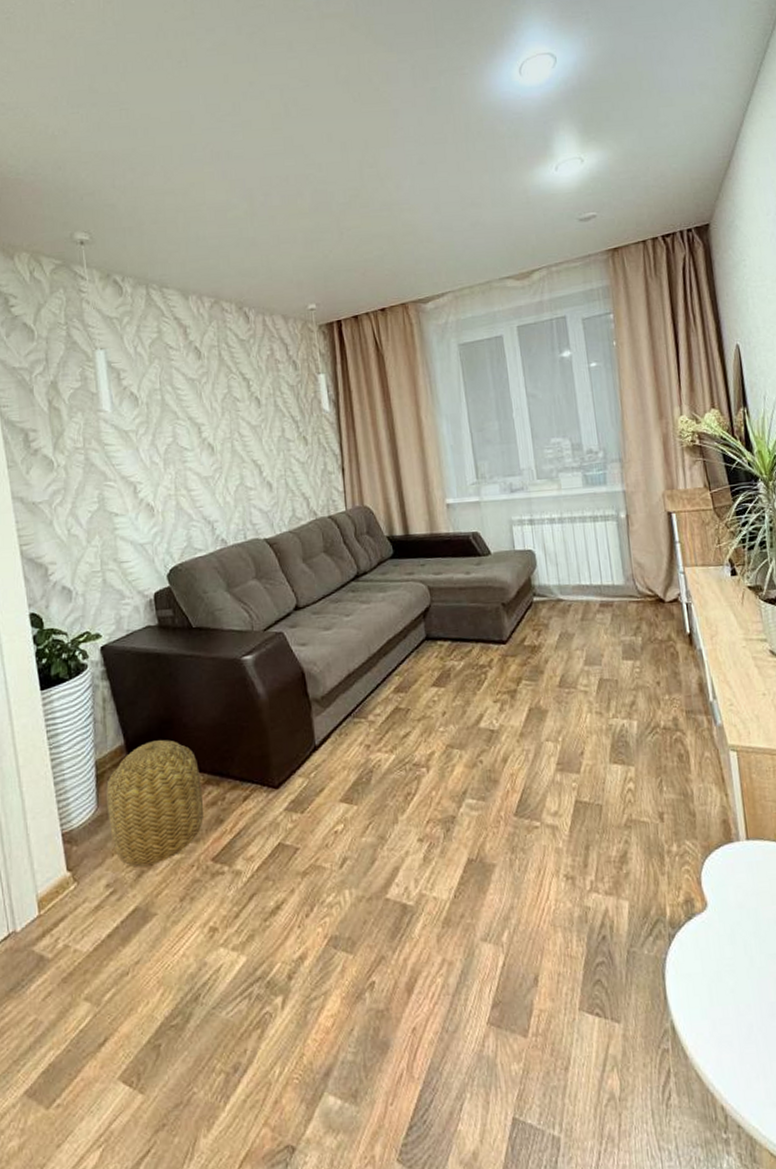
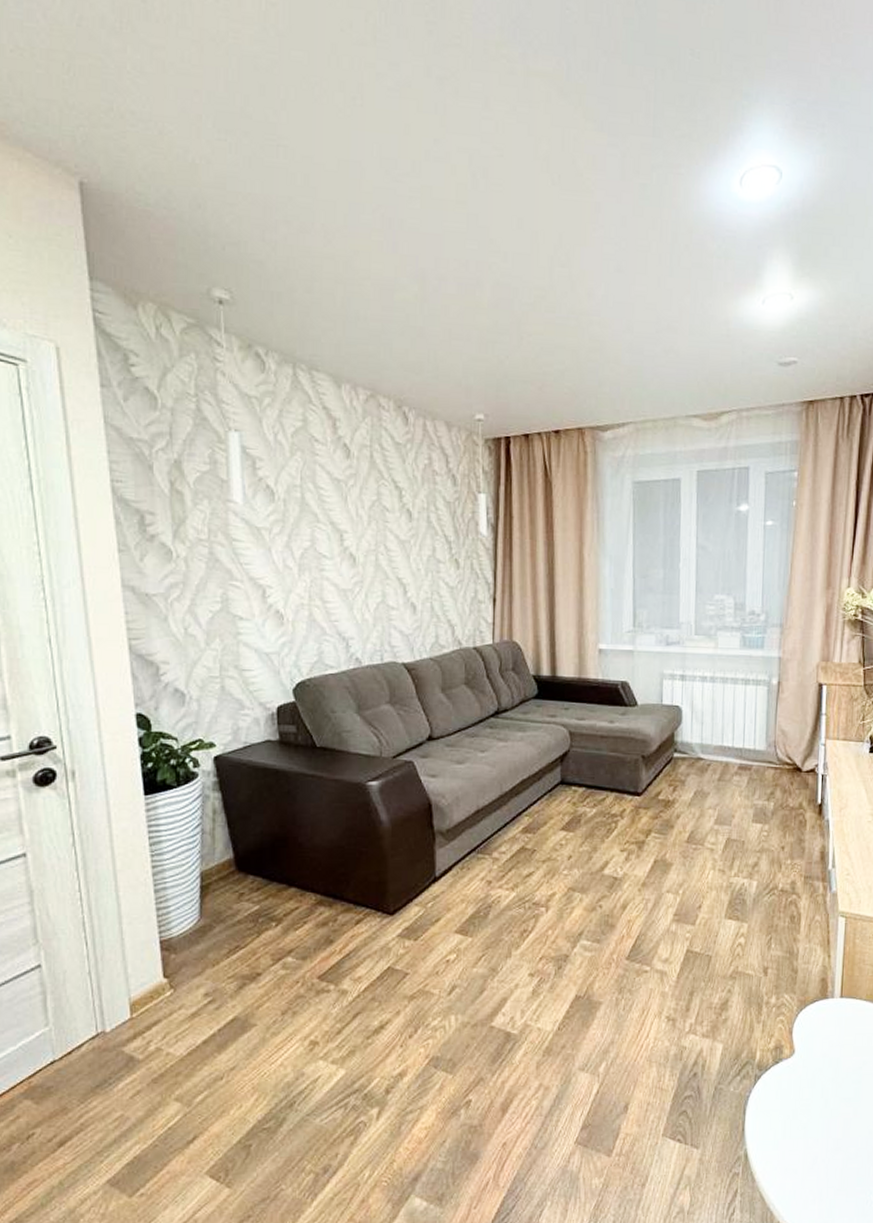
basket: present [106,740,204,867] -> none [211,857,314,979]

